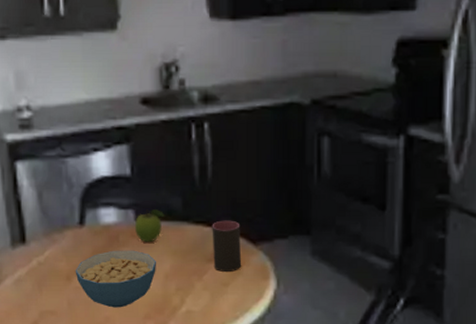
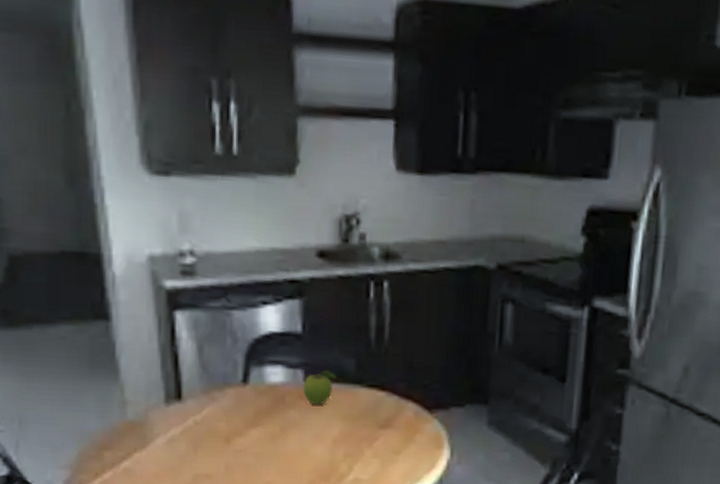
cereal bowl: present [75,250,157,308] -> none [235,412,326,474]
cup: present [212,220,242,272] -> none [385,385,416,439]

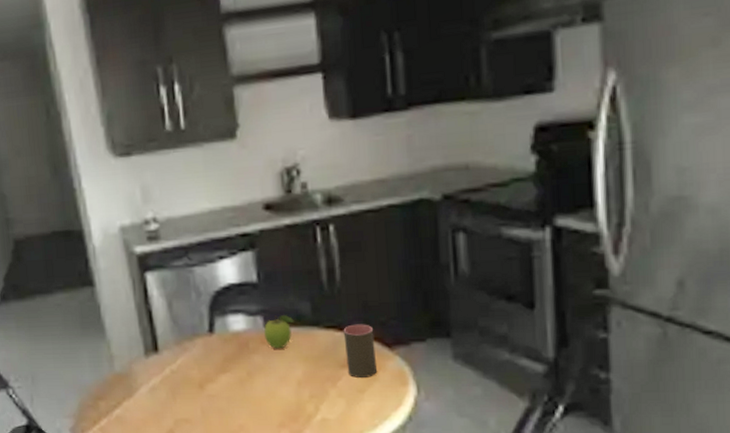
cup: none [385,385,416,439] -> present [343,324,378,378]

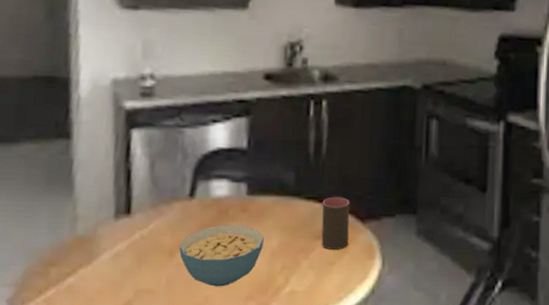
cereal bowl: none [207,357,289,416] -> present [178,225,265,287]
fruit: present [263,315,294,349] -> none [245,183,277,218]

